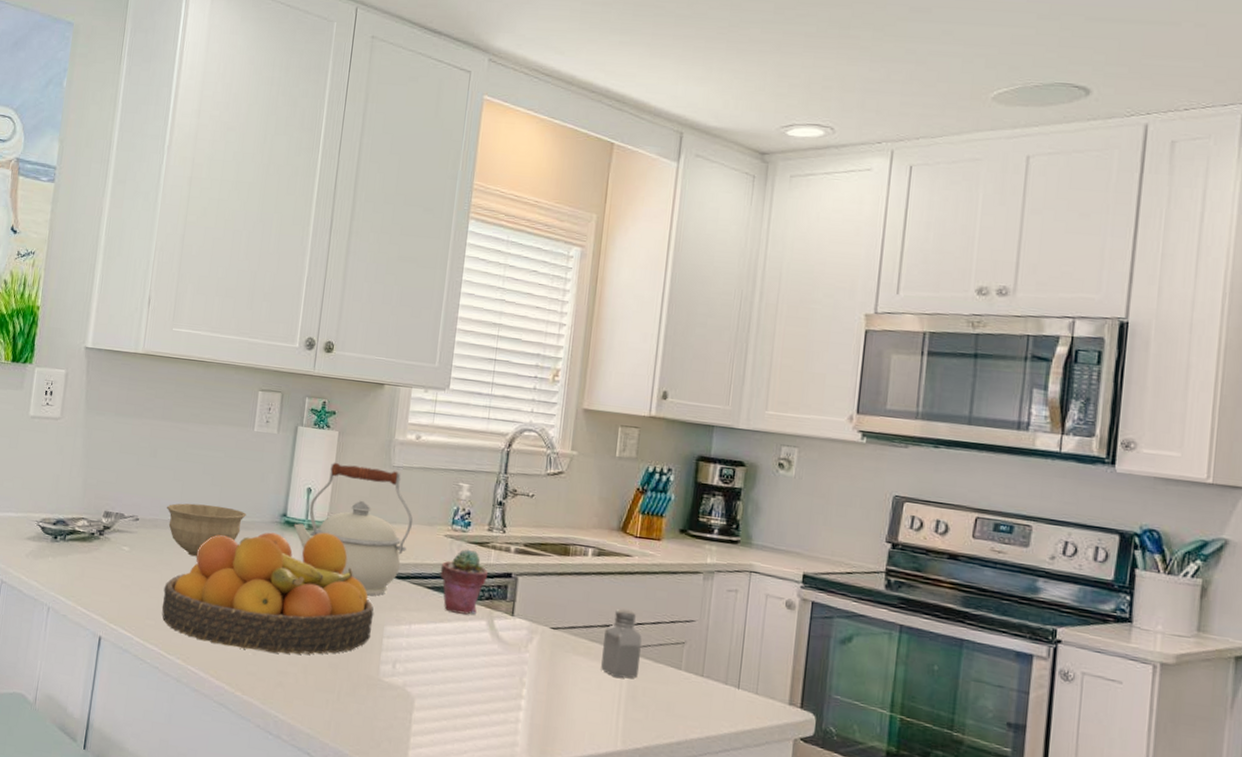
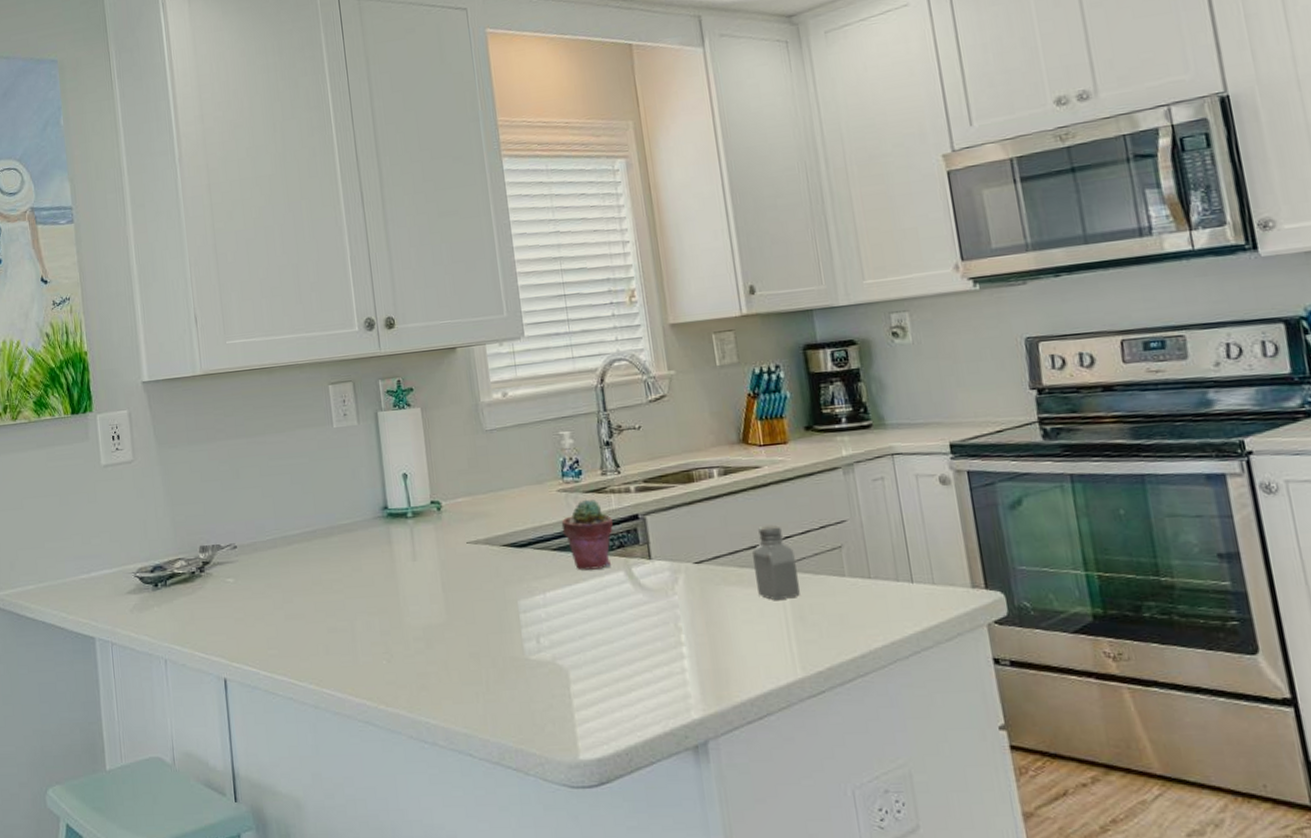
fruit bowl: present [161,532,374,655] -> none [279,516,506,660]
bowl: present [167,503,246,557] -> none [263,513,346,573]
kettle: present [293,462,413,596] -> none [397,435,521,573]

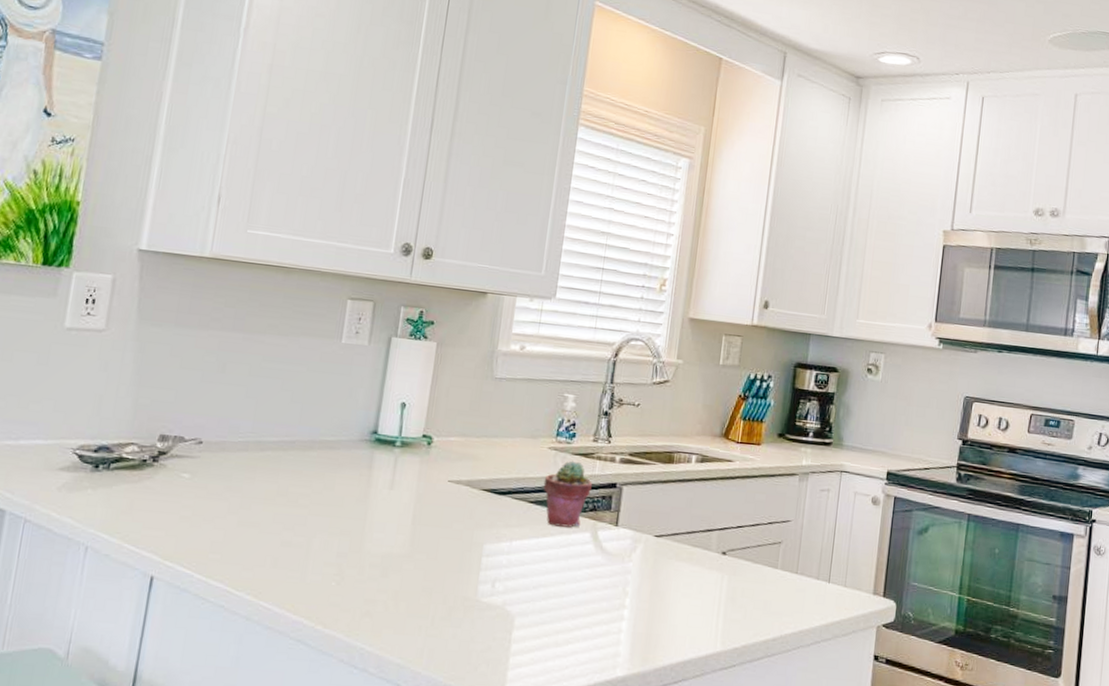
saltshaker: present [752,524,800,601] -> none [702,513,742,581]

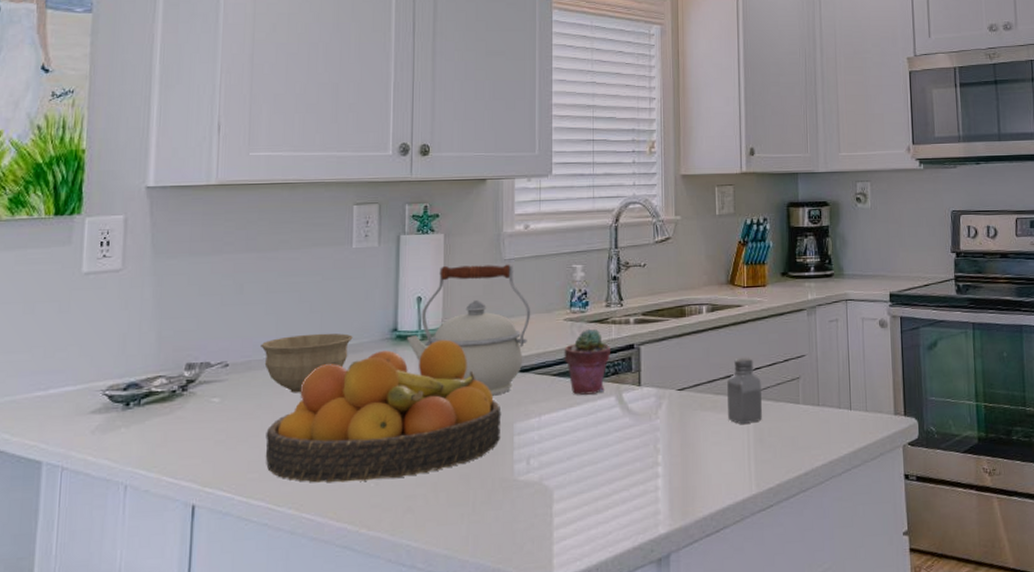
fruit bowl: none [229,449,473,581] -> present [265,339,502,483]
bowl: none [237,422,331,482] -> present [261,333,353,393]
kettle: none [385,375,516,514] -> present [406,264,531,396]
saltshaker: none [702,513,742,581] -> present [727,357,762,425]

